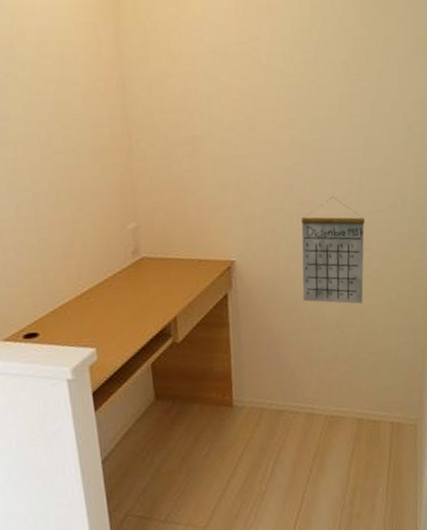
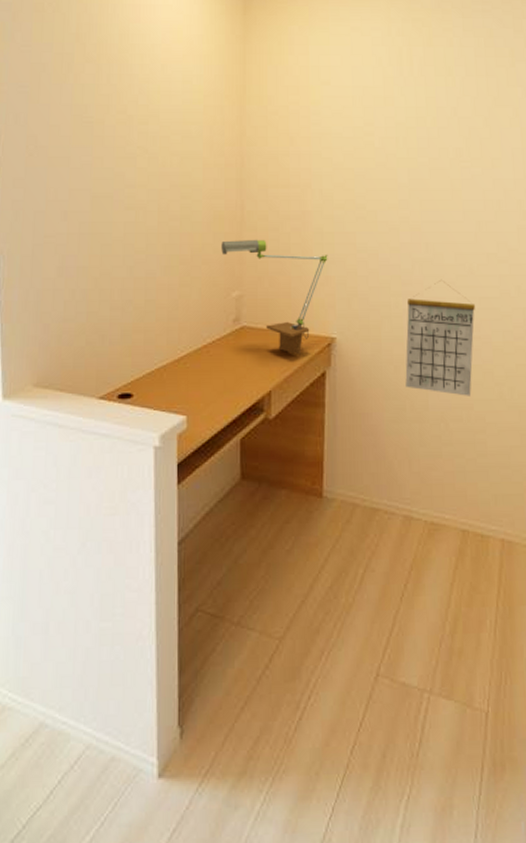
desk lamp: none [111,168,222,281] -> present [221,239,328,355]

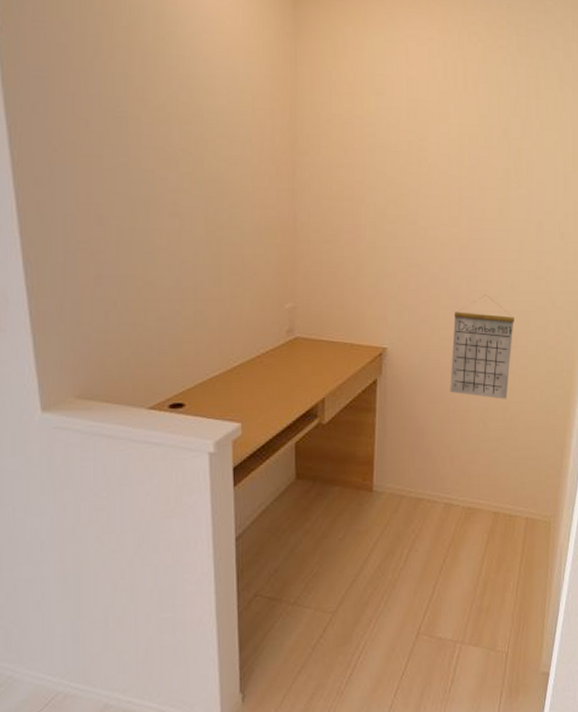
desk lamp: present [221,239,328,355] -> none [273,251,381,364]

